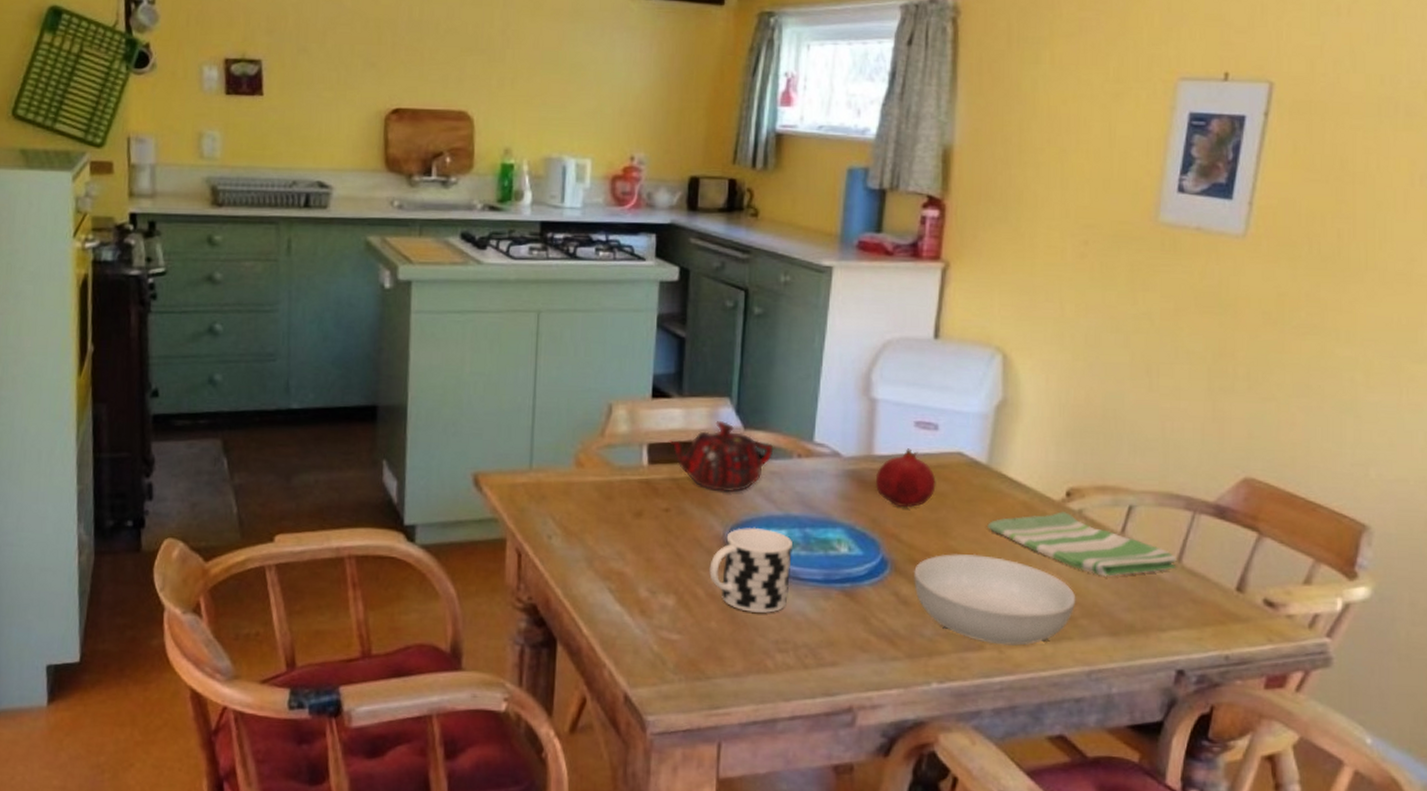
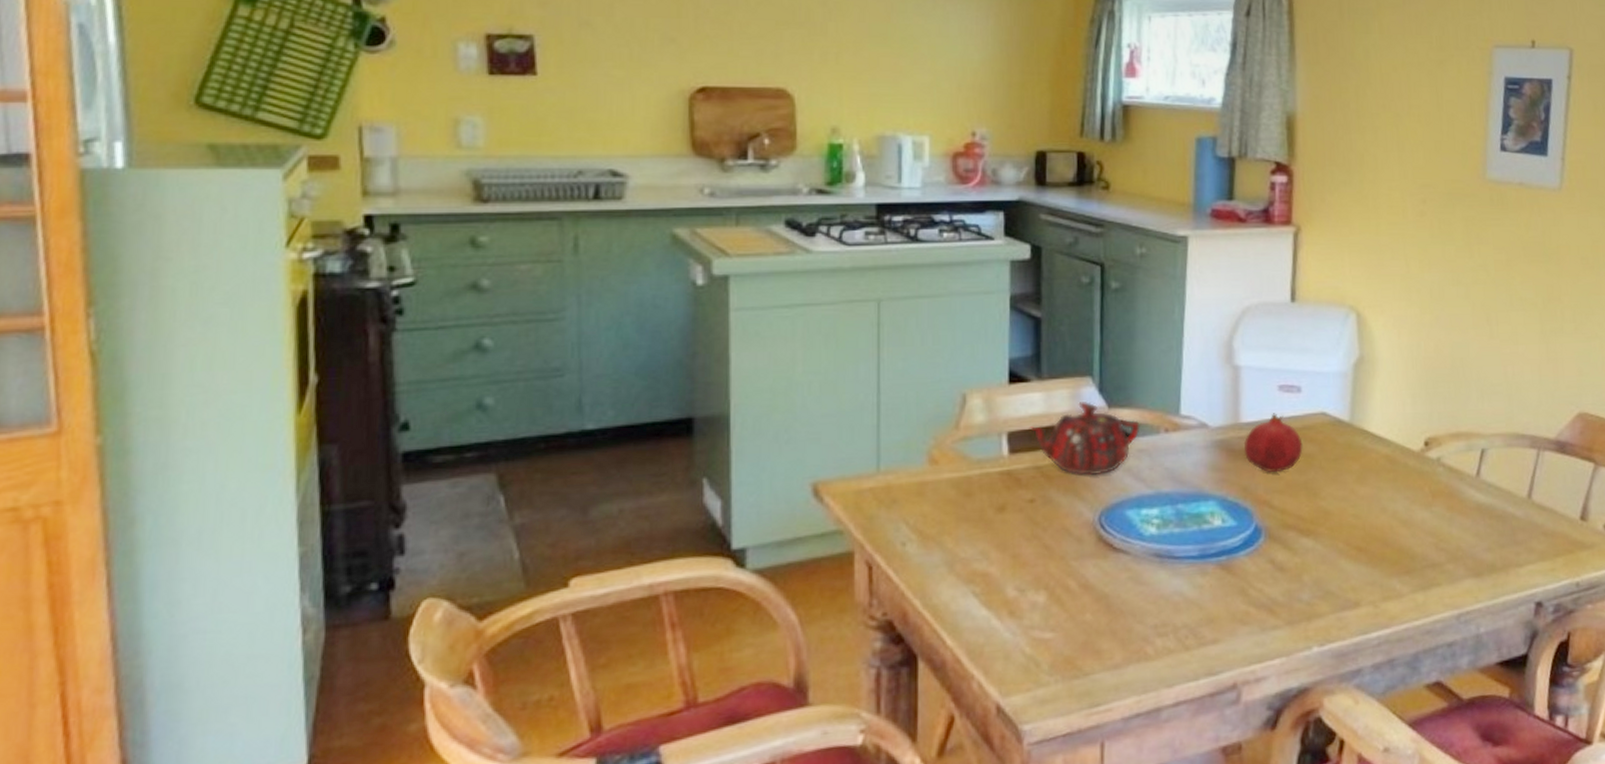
cup: present [709,527,794,613] -> none [1081,509,1167,599]
serving bowl: present [913,553,1076,646] -> none [1287,511,1442,600]
dish towel: present [987,510,1177,577] -> none [1354,460,1528,520]

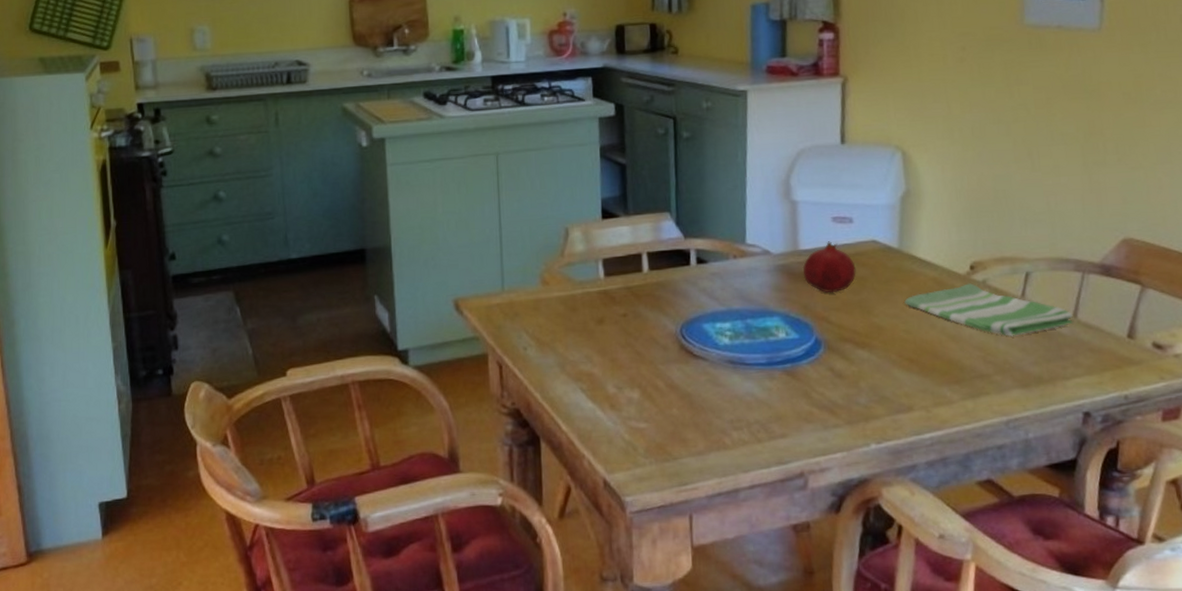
teapot: present [1029,402,1140,476] -> none [619,233,712,295]
dish towel: none [1354,460,1528,520] -> present [904,282,1073,337]

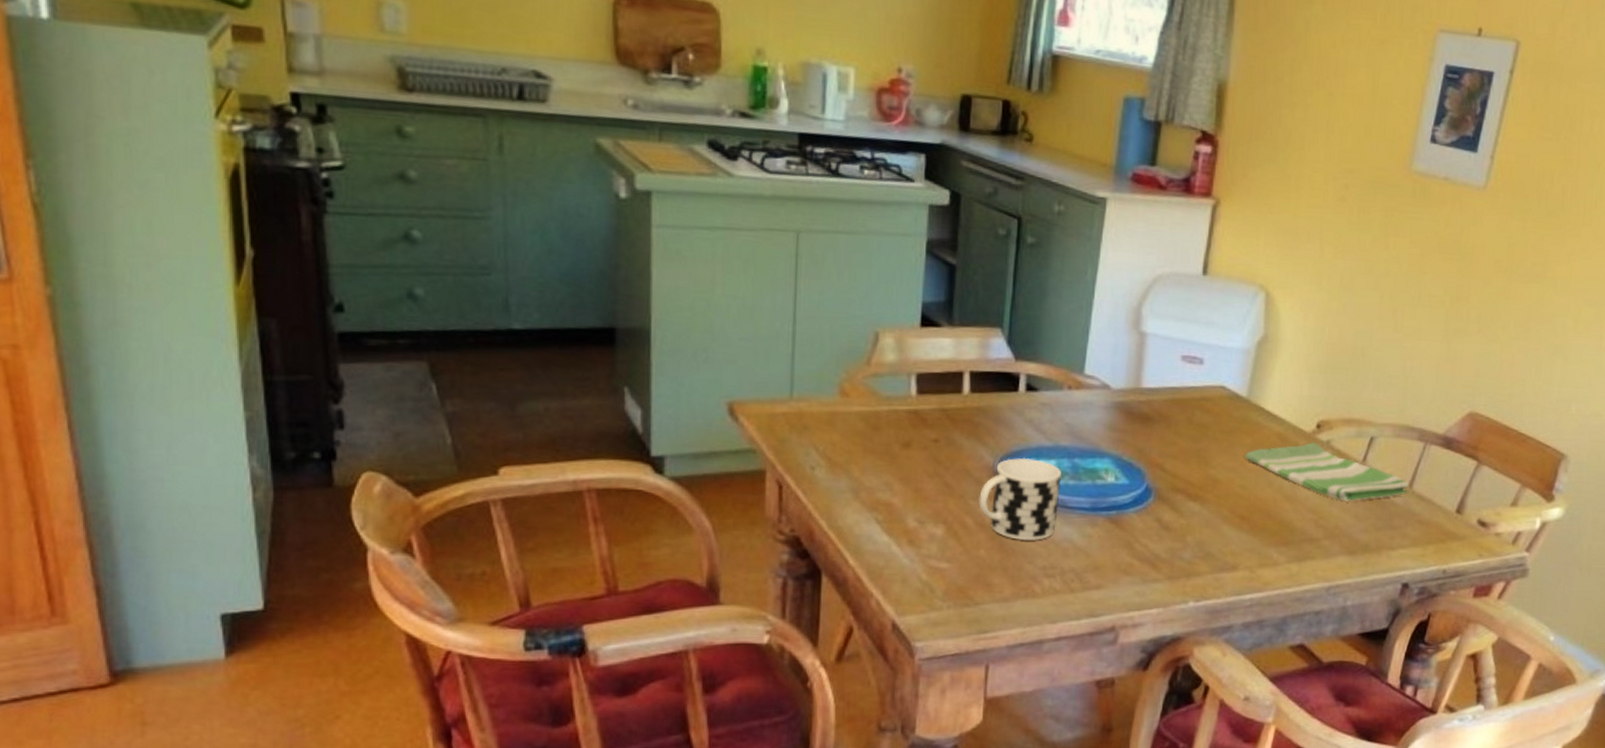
cup: none [666,322,738,397] -> present [979,457,1062,540]
fruit: present [802,241,856,293] -> none [1142,381,1200,439]

